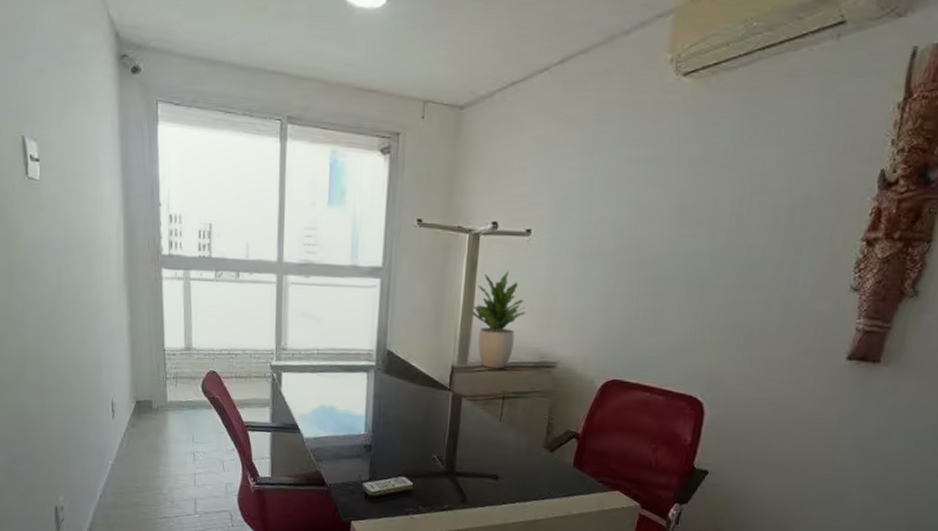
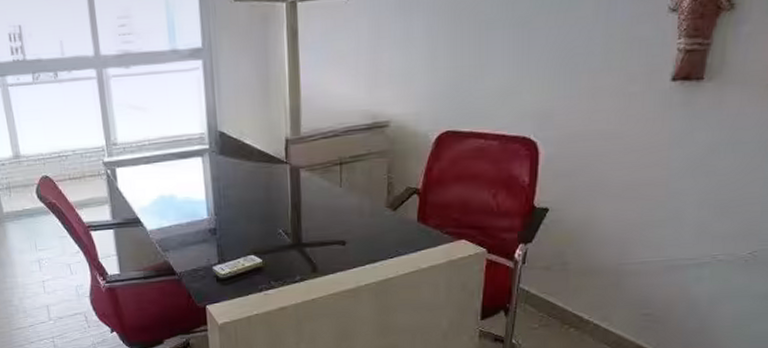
potted plant: present [467,270,526,369] -> none [294,34,353,136]

